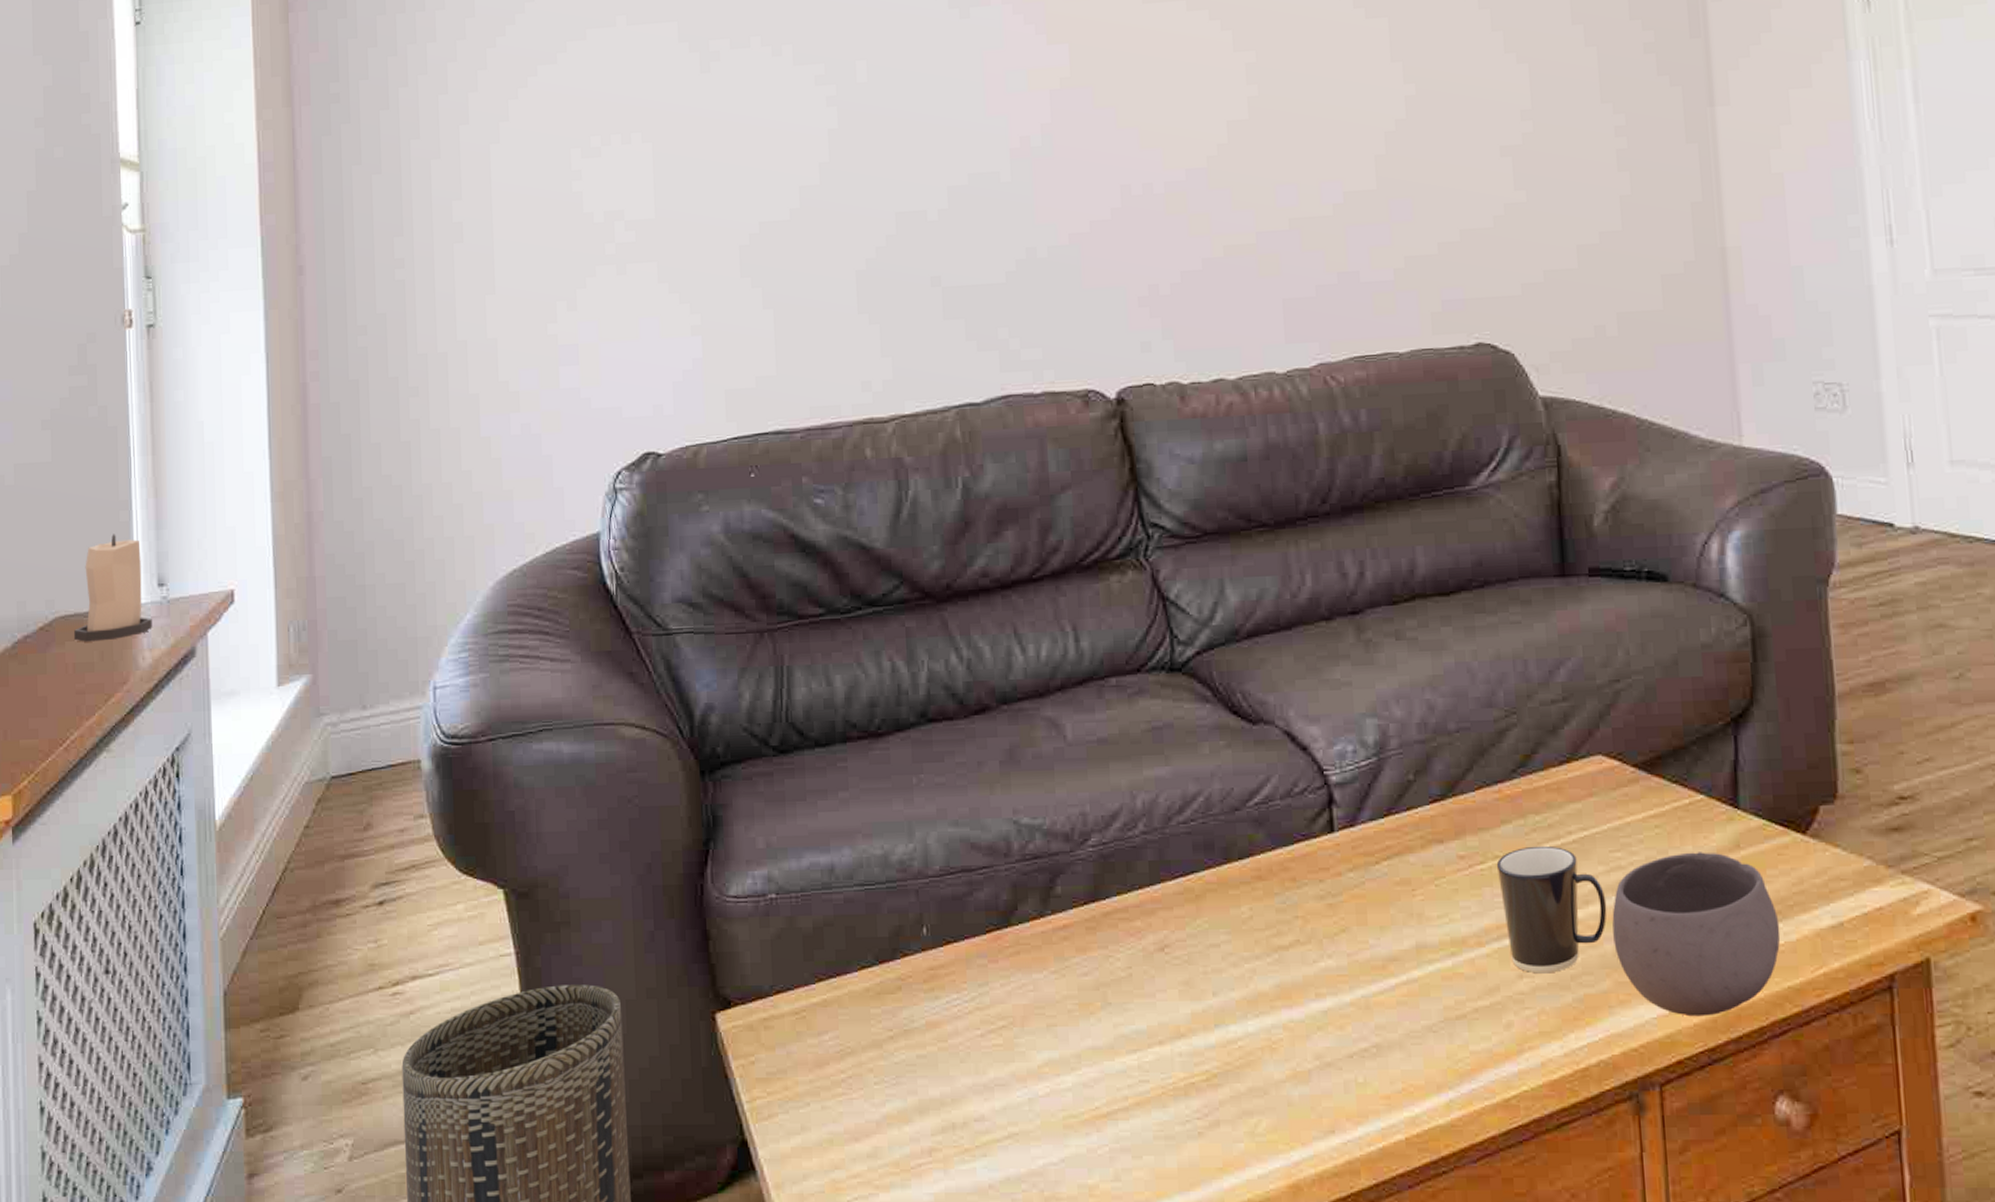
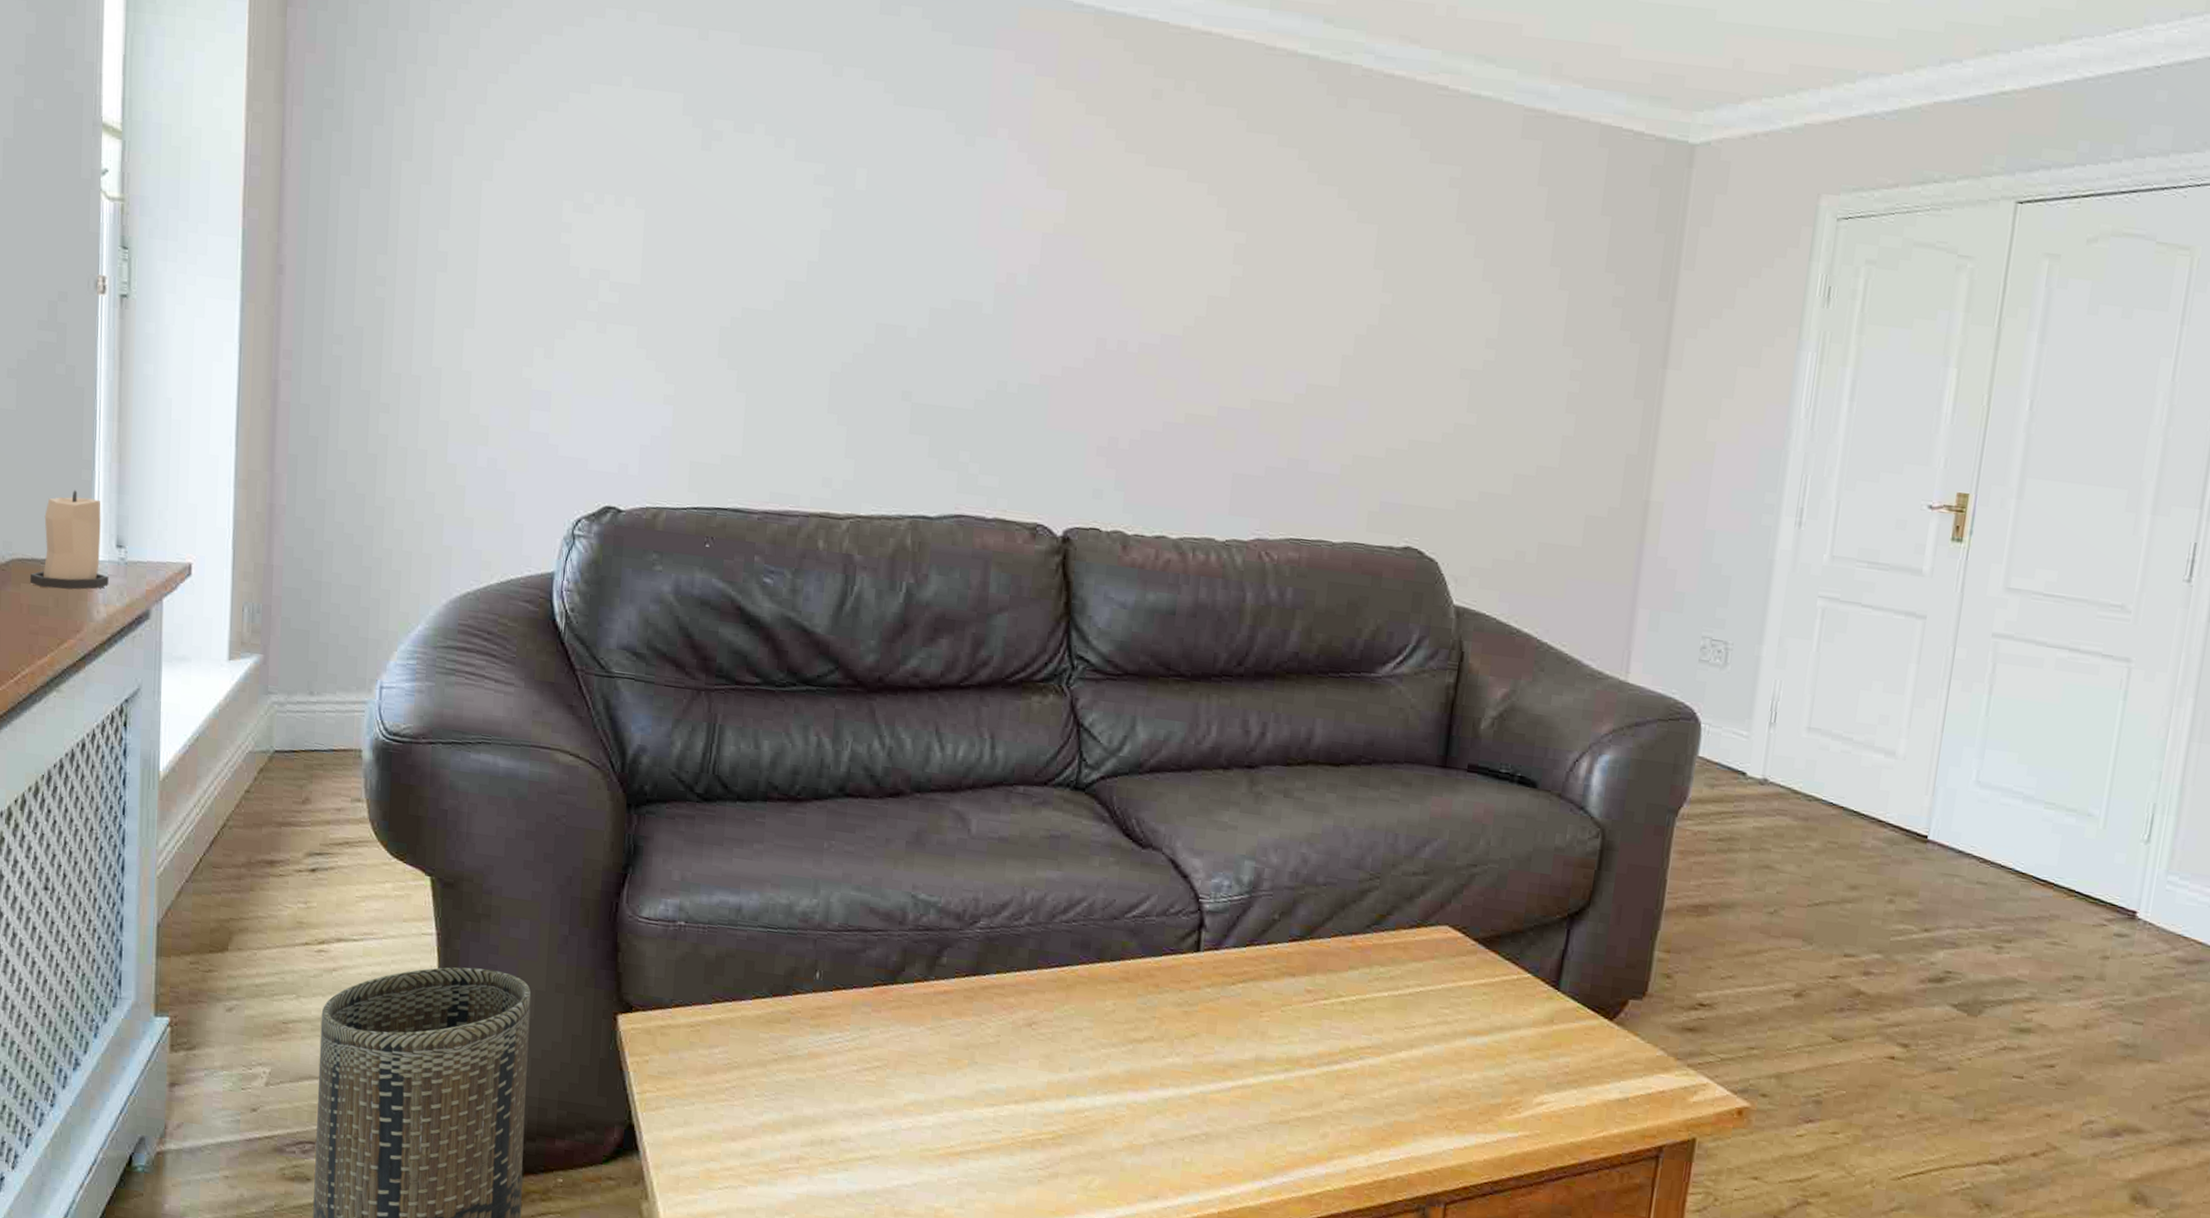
mug: present [1496,845,1607,974] -> none [1336,992,1429,1099]
bowl: present [1612,852,1781,1017] -> none [1428,1019,1574,1155]

